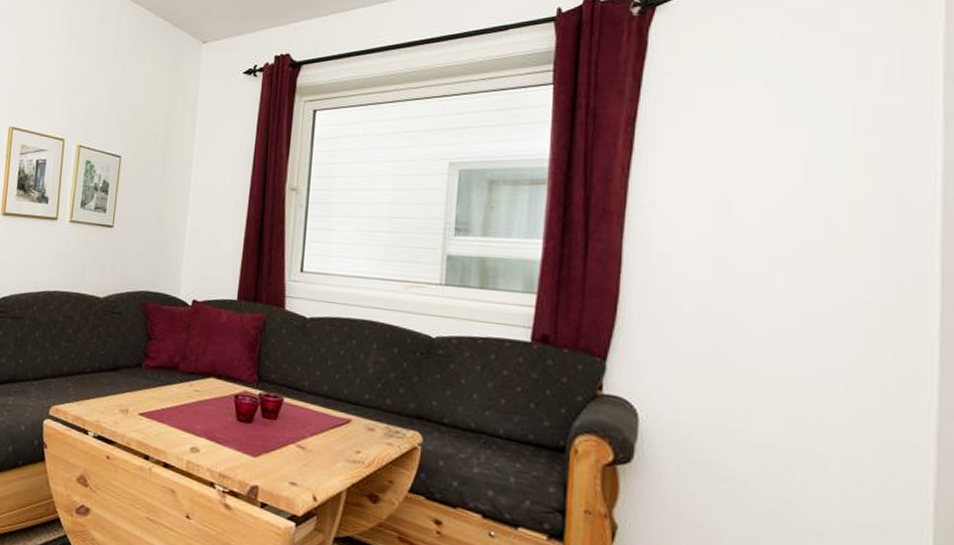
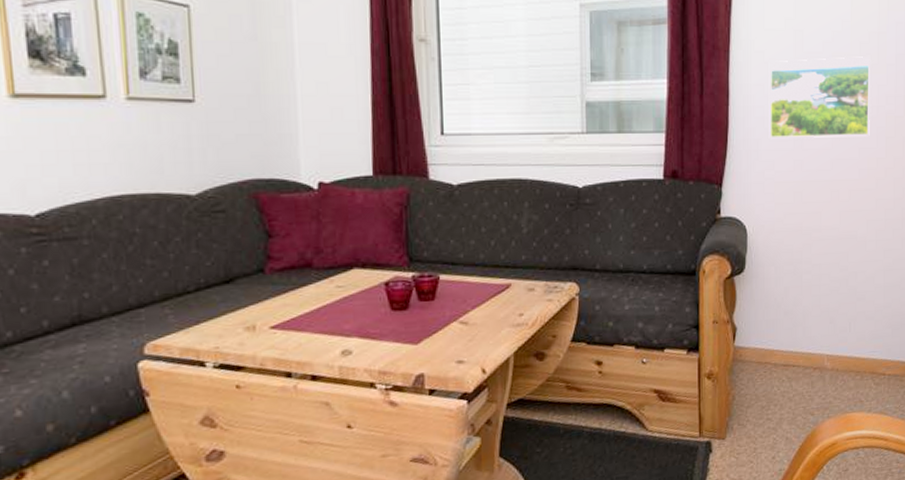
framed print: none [674,230,838,330] -> present [768,56,871,138]

